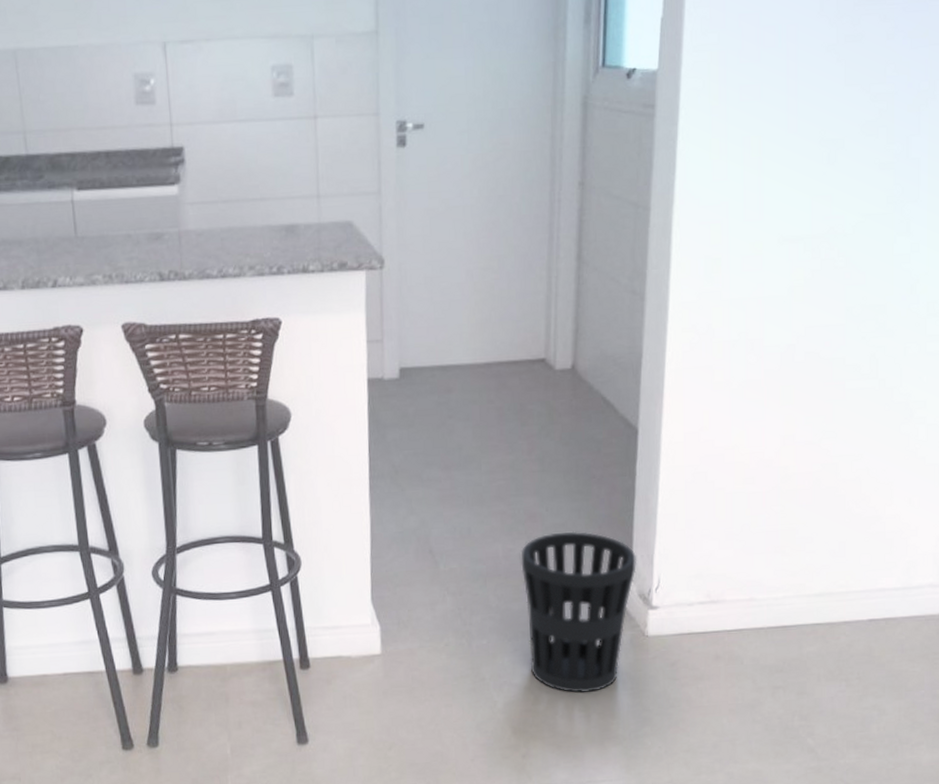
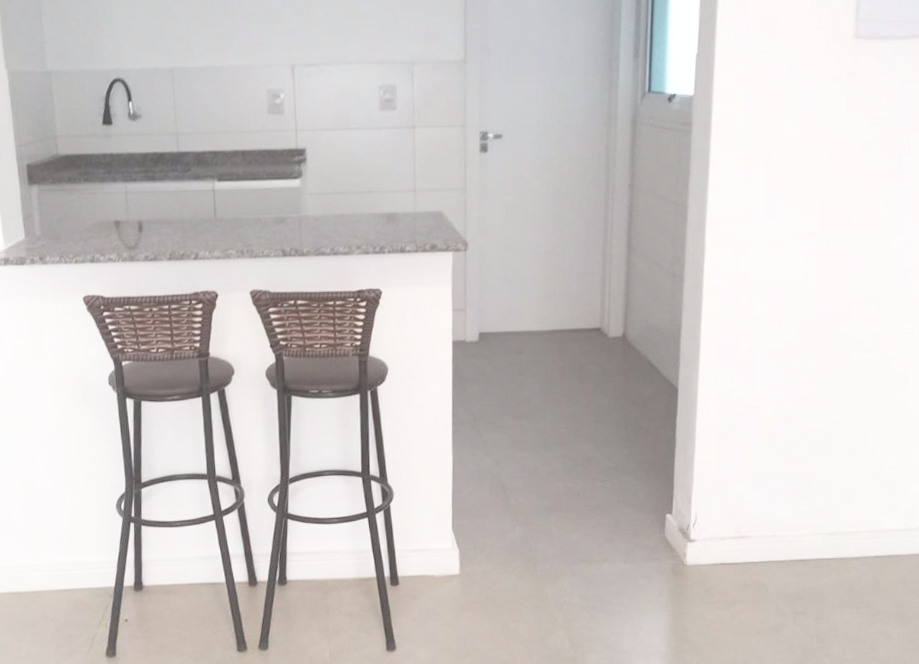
wastebasket: present [521,531,636,693] -> none [579,473,677,613]

